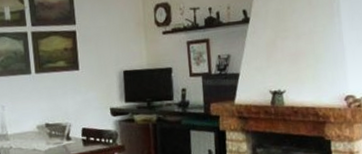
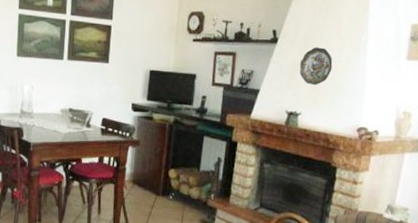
decorative plate: none [275,20,309,61] -> present [299,47,333,86]

